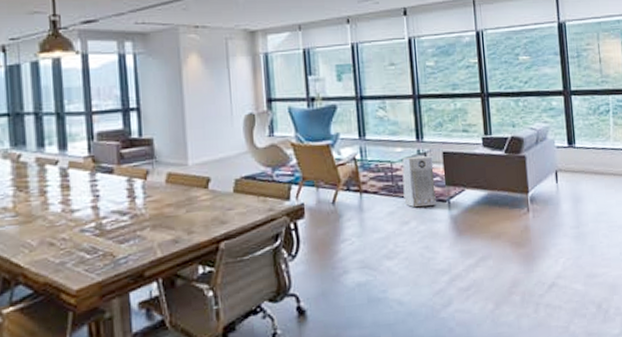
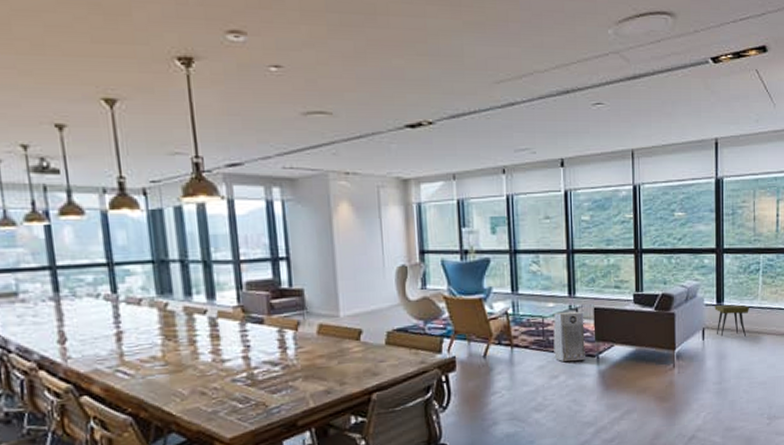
side table: none [566,146,602,179] -> present [714,304,749,337]

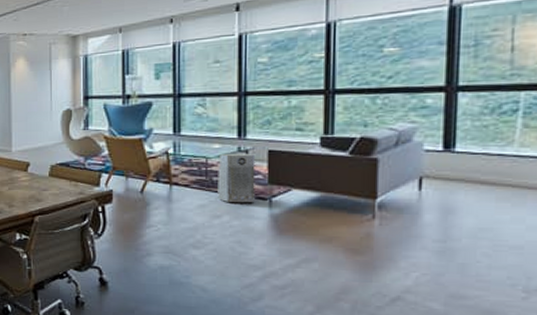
side table: present [714,304,749,337] -> none [439,150,498,189]

